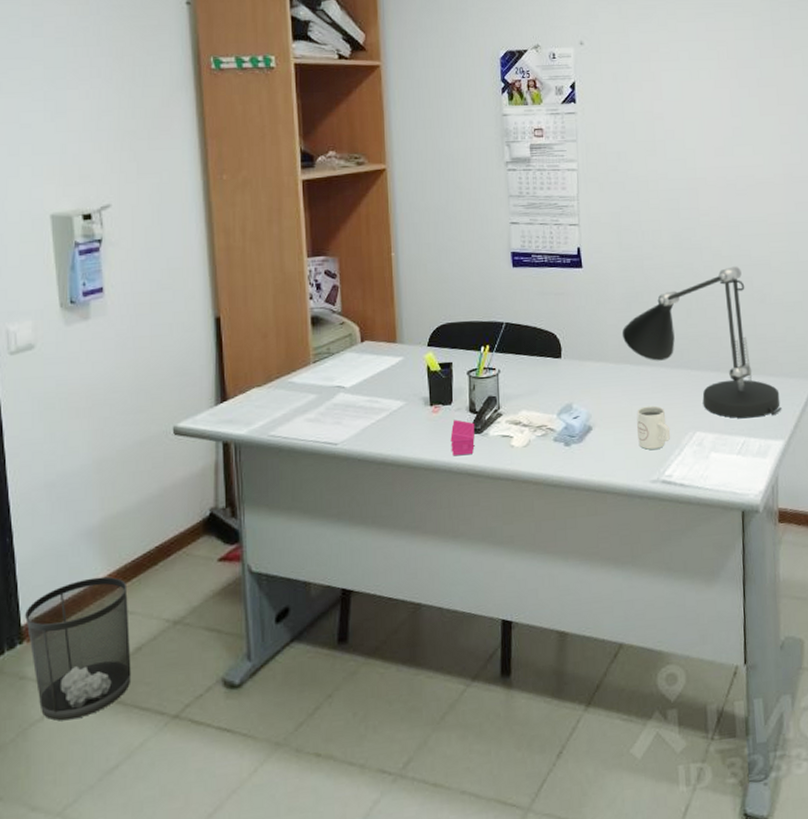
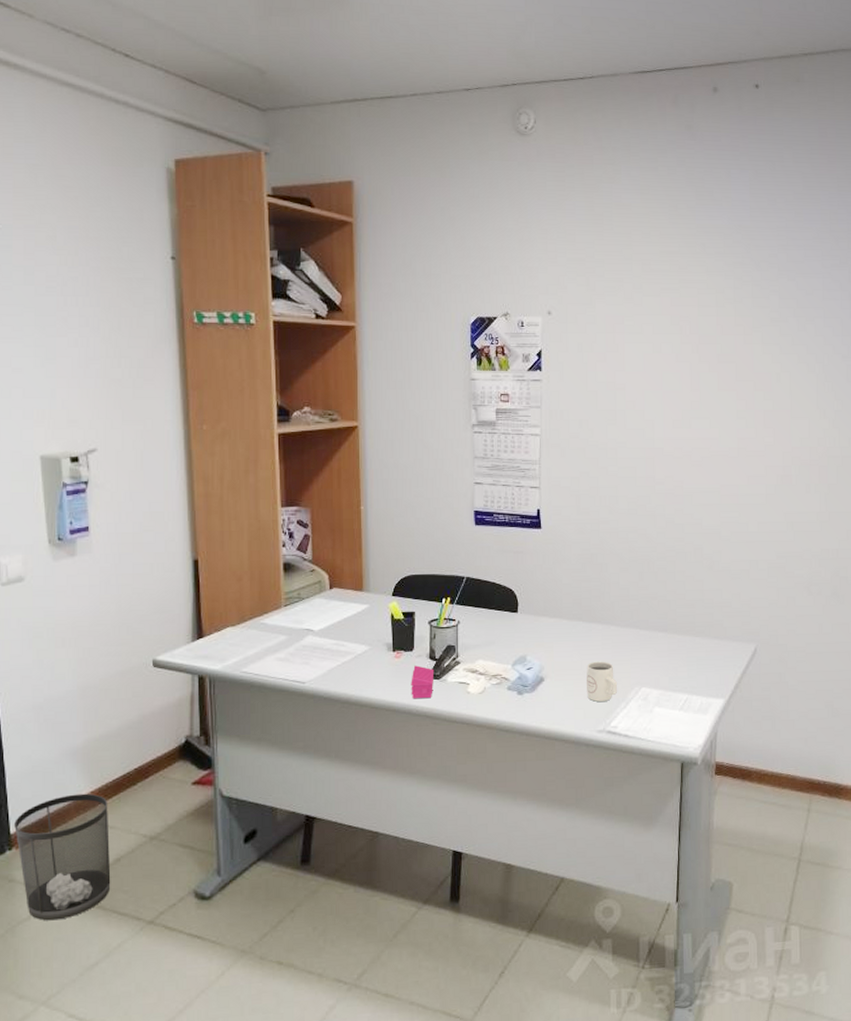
desk lamp: present [621,266,782,419] -> none [576,534,724,677]

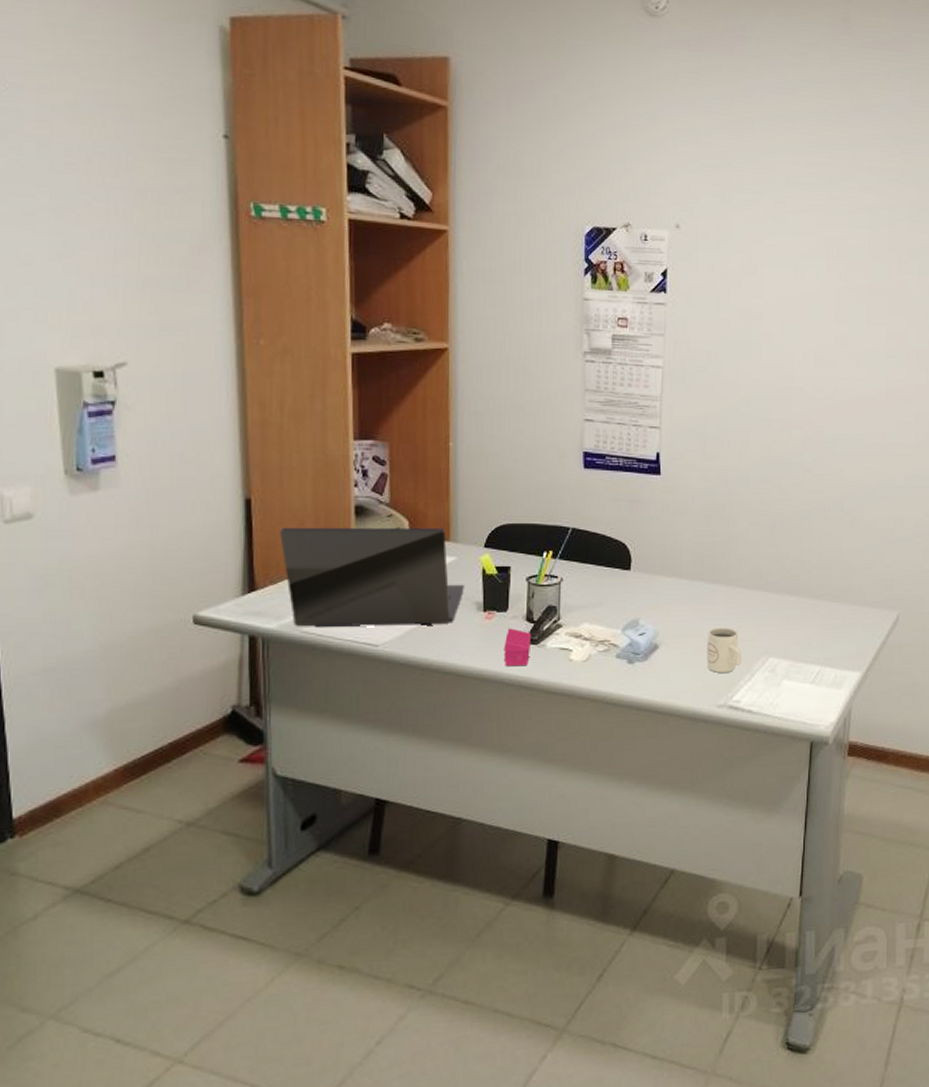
waste bin: present [14,793,111,921] -> none [18,771,138,921]
laptop: none [222,580,377,668] -> present [280,527,466,627]

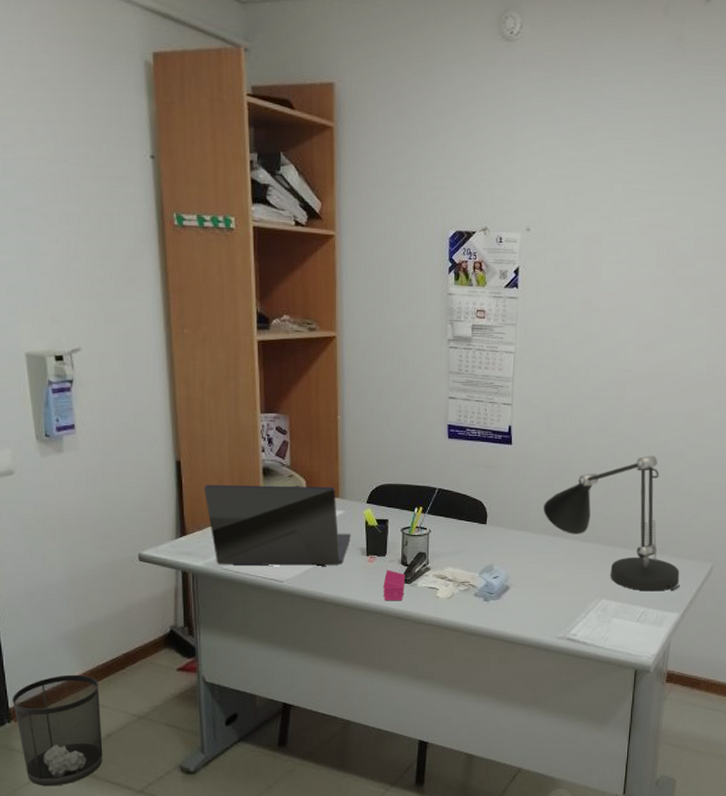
waste bin: none [18,771,138,921] -> present [12,674,103,786]
desk lamp: none [698,486,862,647] -> present [543,455,680,592]
mug: present [707,627,742,673] -> none [549,573,579,610]

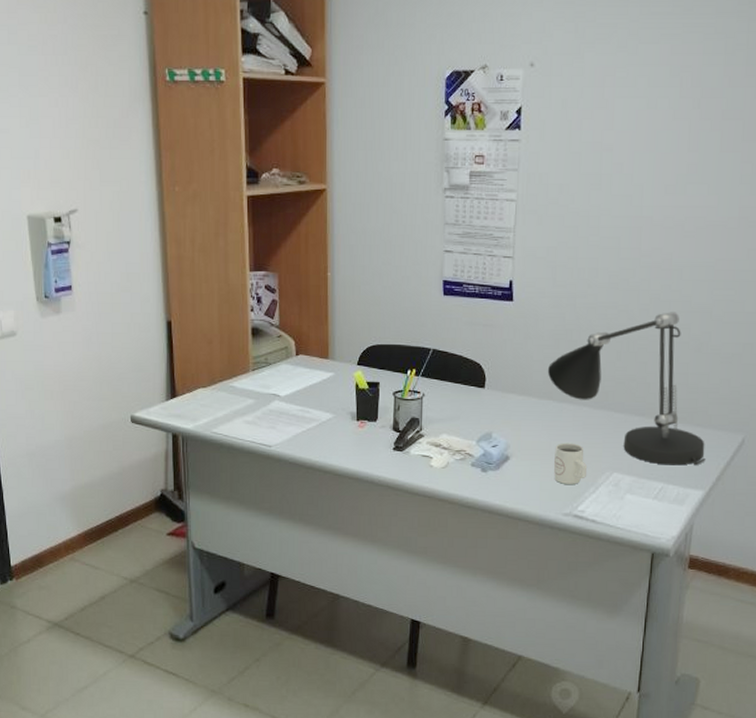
waste bin: present [12,674,103,786] -> none [14,535,97,646]
laptop: present [204,484,352,566] -> none [194,345,342,431]
sticky notes: present [383,570,406,601] -> none [374,436,398,470]
mug: none [549,573,579,610] -> present [554,443,588,484]

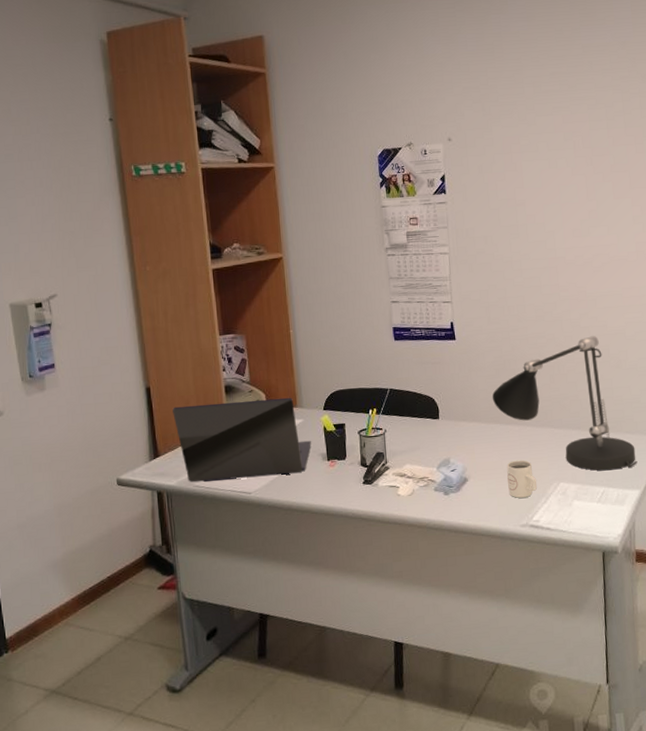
laptop: none [194,345,342,431] -> present [172,397,312,482]

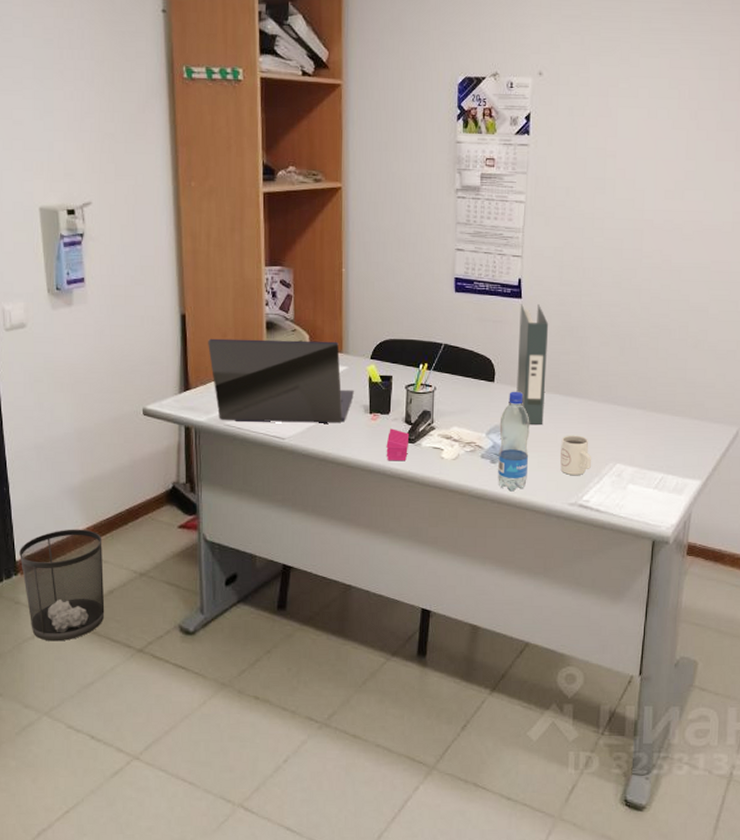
waste bin: none [9,600,94,715] -> present [19,529,105,642]
sticky notes: none [345,472,367,503] -> present [386,428,410,462]
bottle: none [448,425,480,520] -> present [497,391,530,492]
binder: none [455,343,489,455] -> present [516,304,549,425]
desk lamp: present [492,336,638,471] -> none [554,310,703,457]

